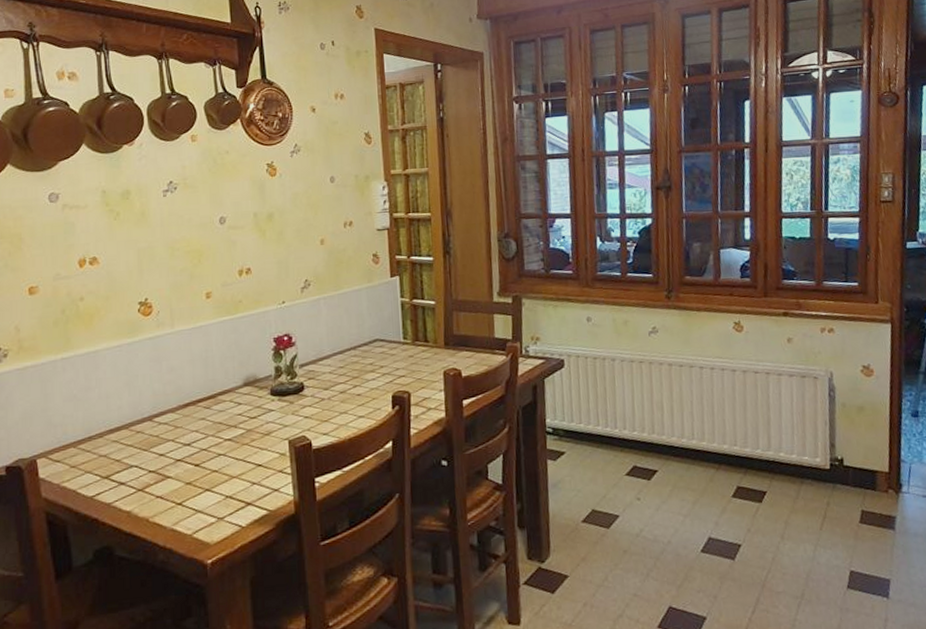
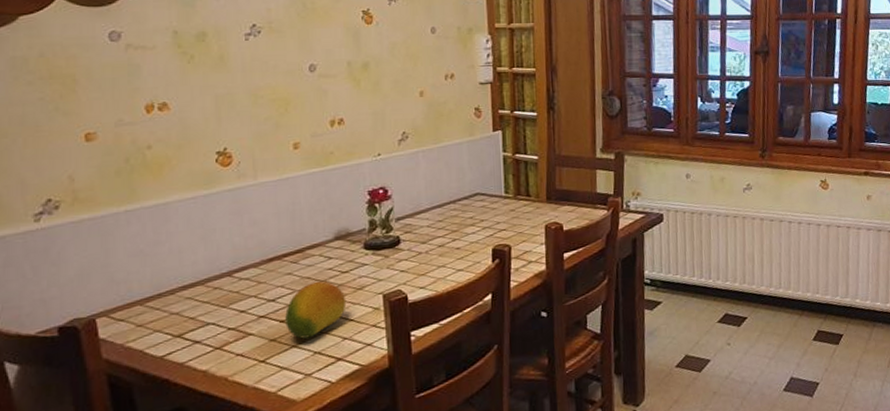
fruit: none [200,426,255,483] -> present [285,281,347,339]

